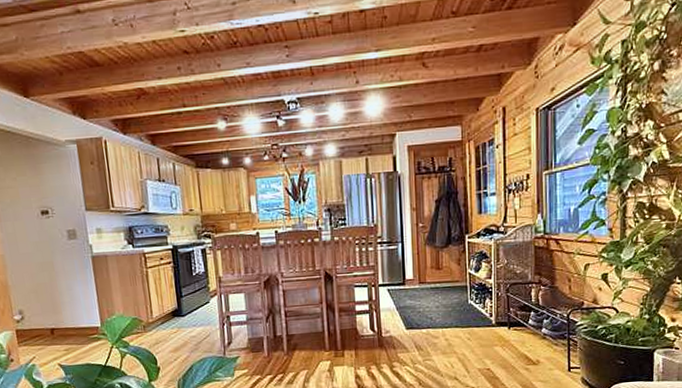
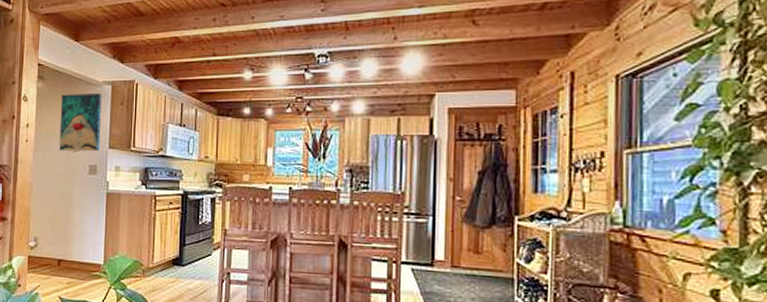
wall art: none [20,154,76,219] -> present [59,94,102,152]

